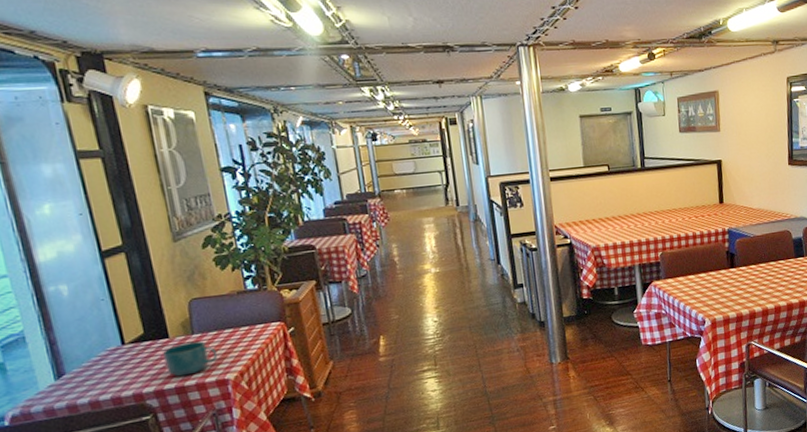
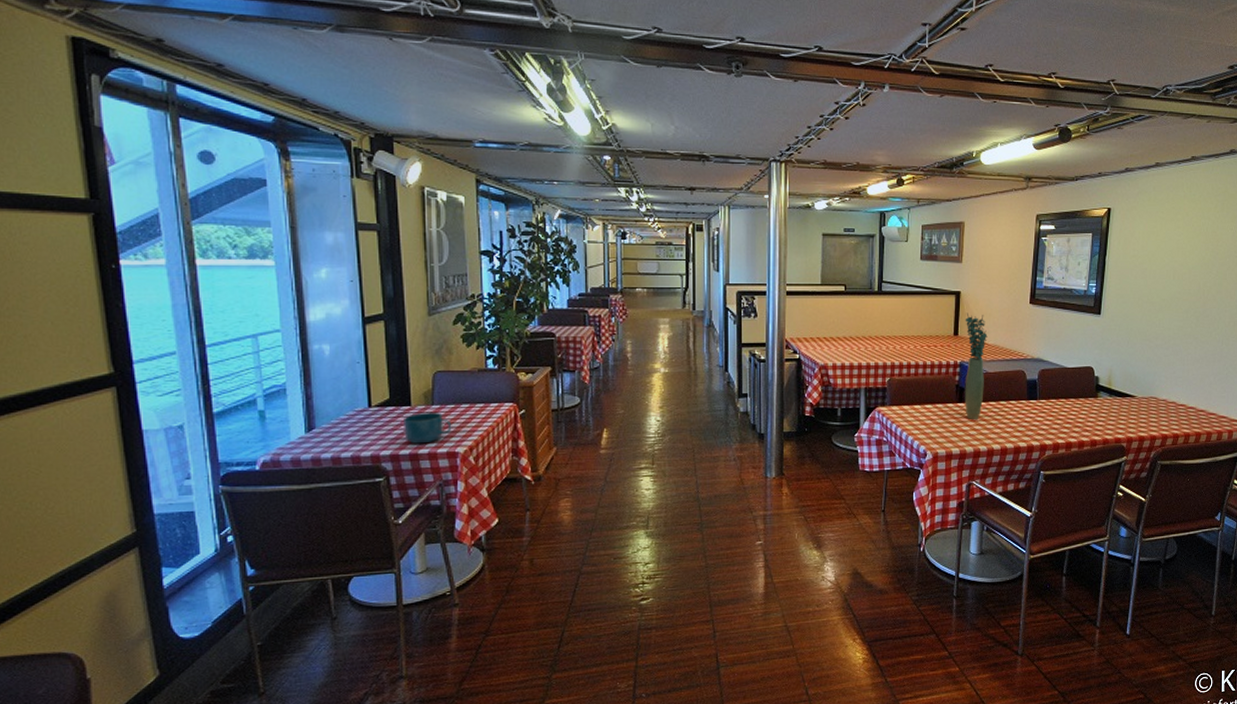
vase: none [728,180,754,284] -> present [965,312,988,420]

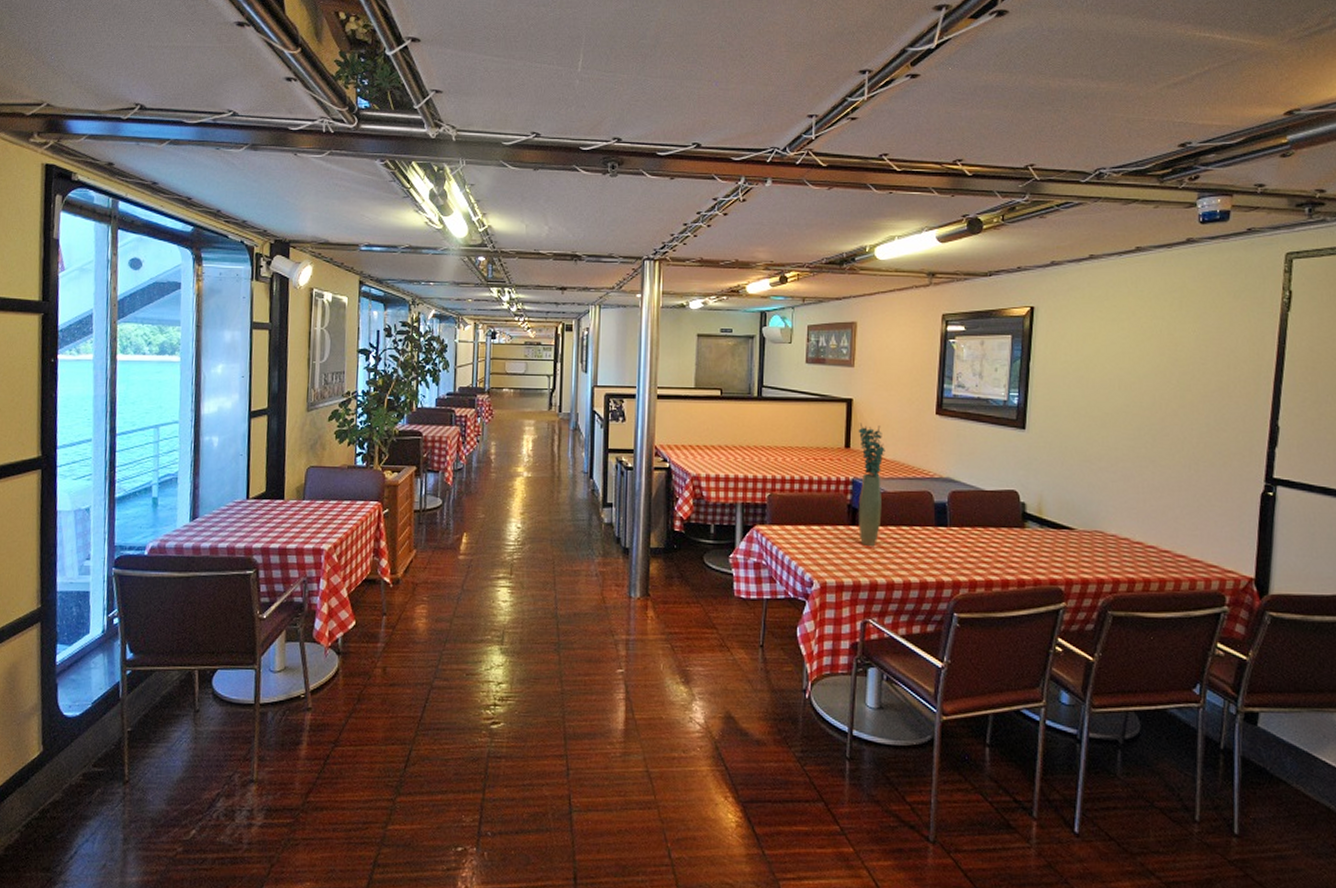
cup: present [404,411,452,444] -> none [275,506,320,539]

